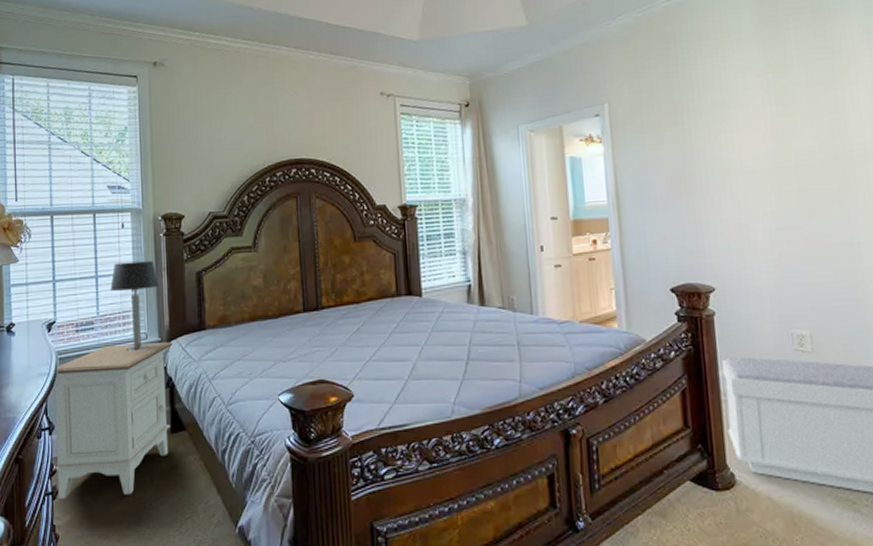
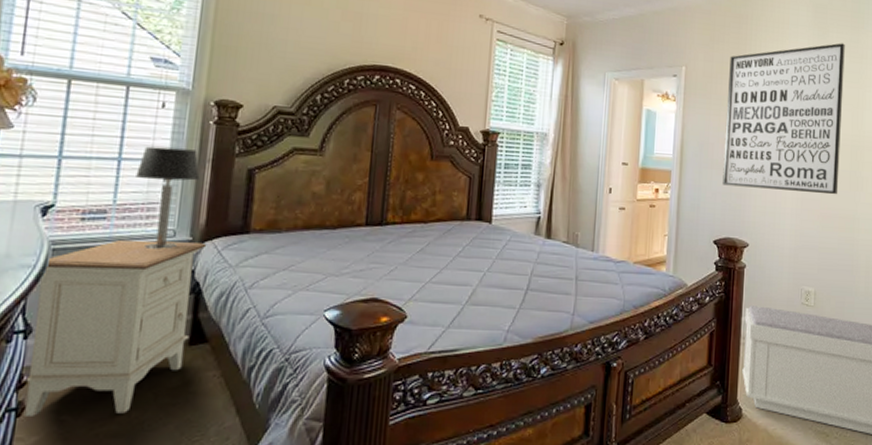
wall art: none [660,39,825,226] -> present [722,43,845,195]

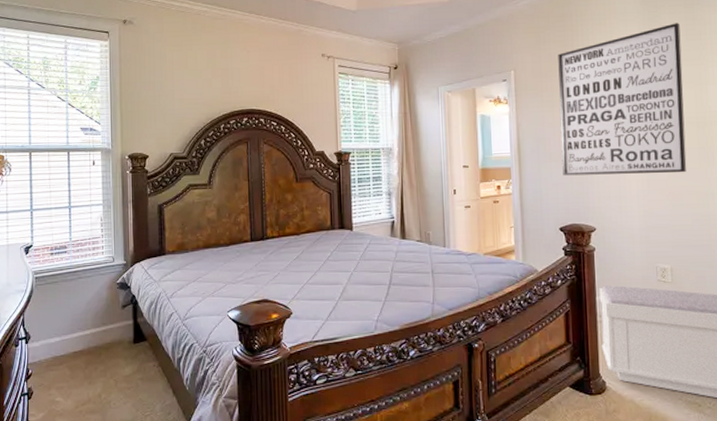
nightstand: present [24,239,207,416] -> none [31,265,137,399]
table lamp: present [136,146,200,249] -> none [82,194,125,272]

